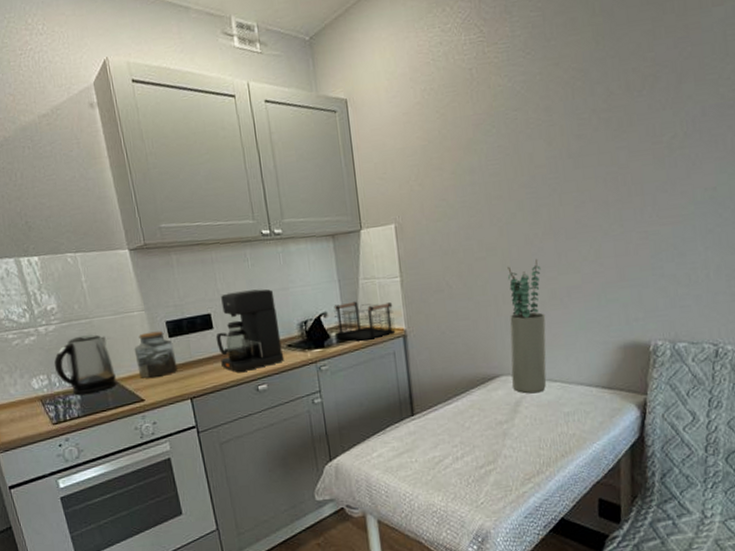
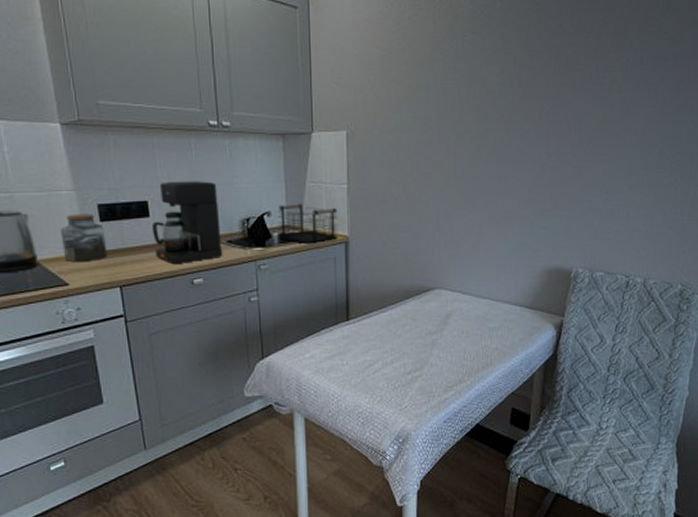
vase: present [507,258,547,394] -> none [444,180,482,308]

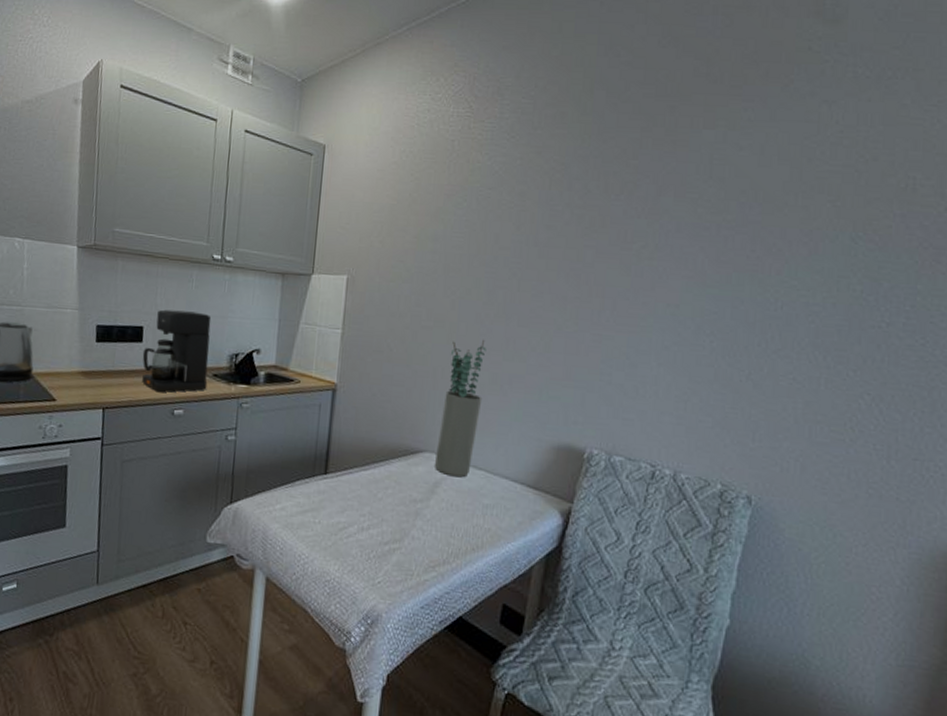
jar: present [60,213,108,261] -> none [56,332,99,380]
dish rack: present [277,203,338,245] -> none [264,344,329,388]
vase: none [444,180,482,308] -> present [434,339,486,478]

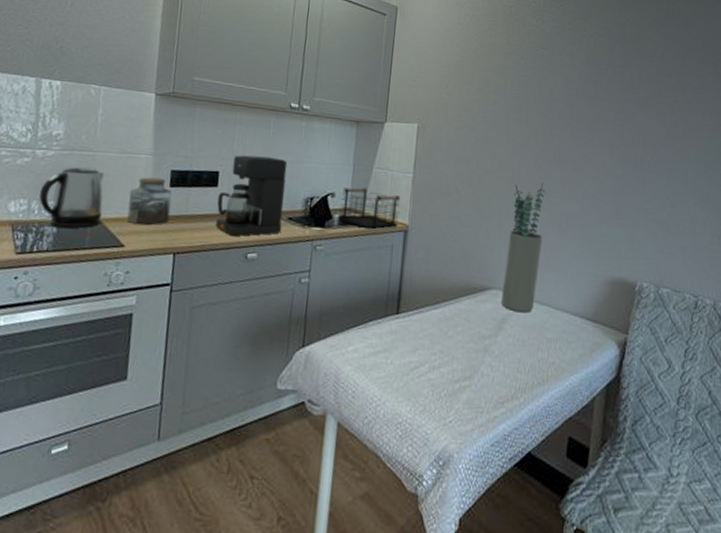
jar: none [56,332,99,380] -> present [126,177,172,225]
dish rack: none [264,344,329,388] -> present [338,187,401,230]

